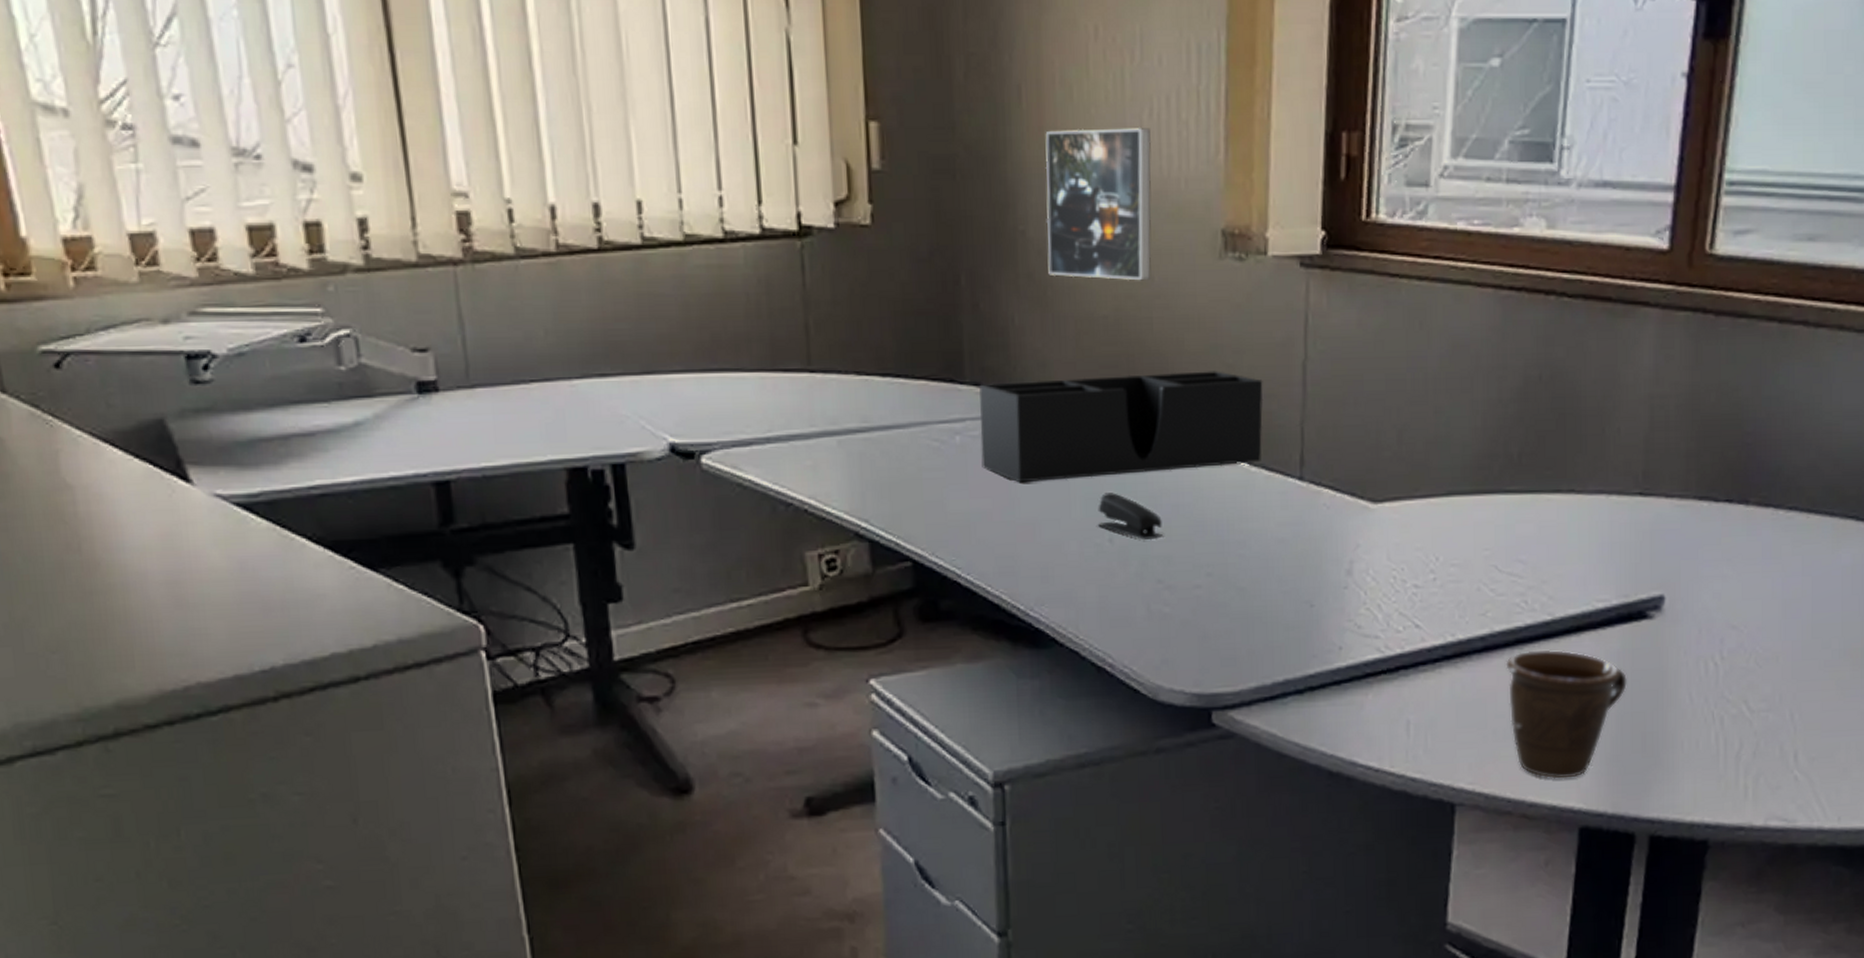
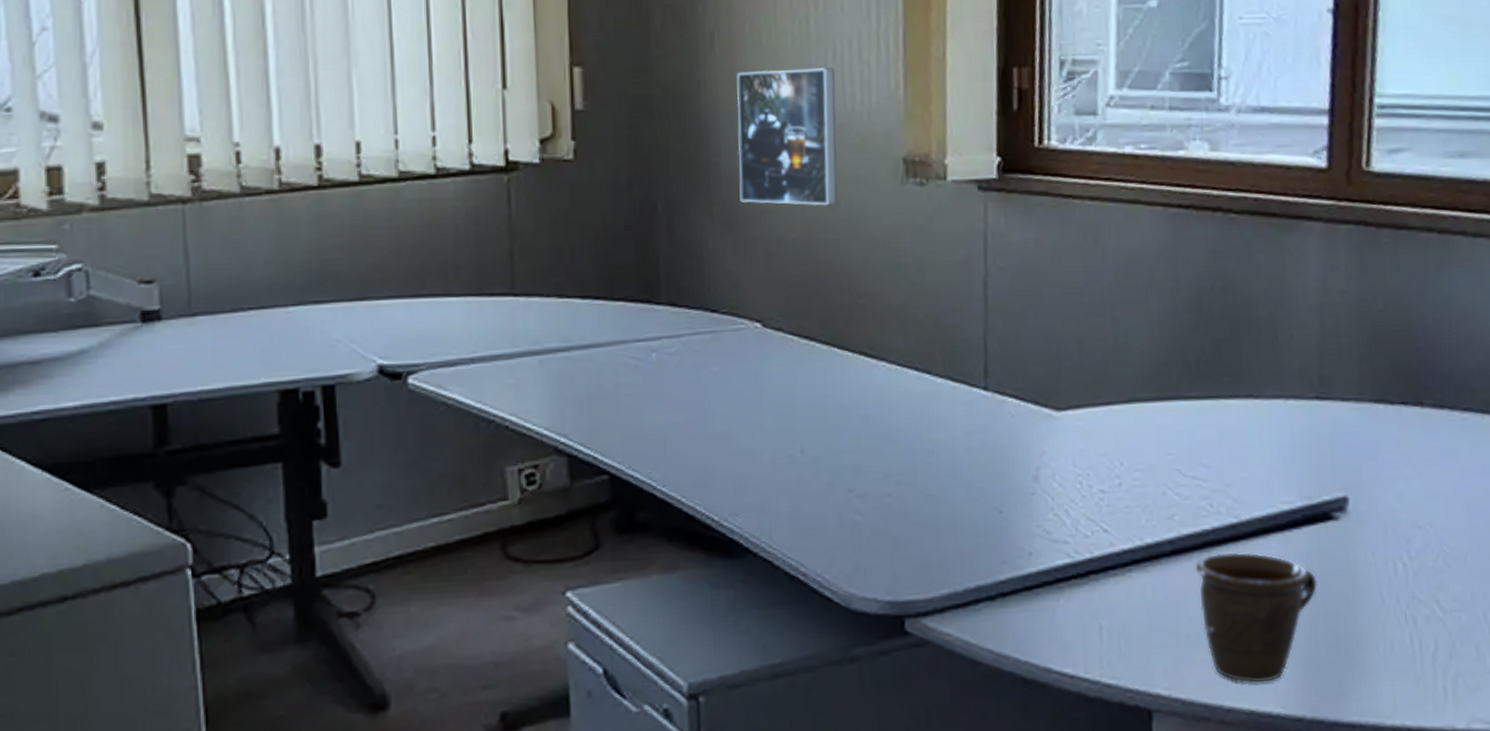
desk organizer: present [979,371,1264,483] -> none [675,288,947,398]
stapler: present [1097,493,1164,540] -> none [789,405,854,451]

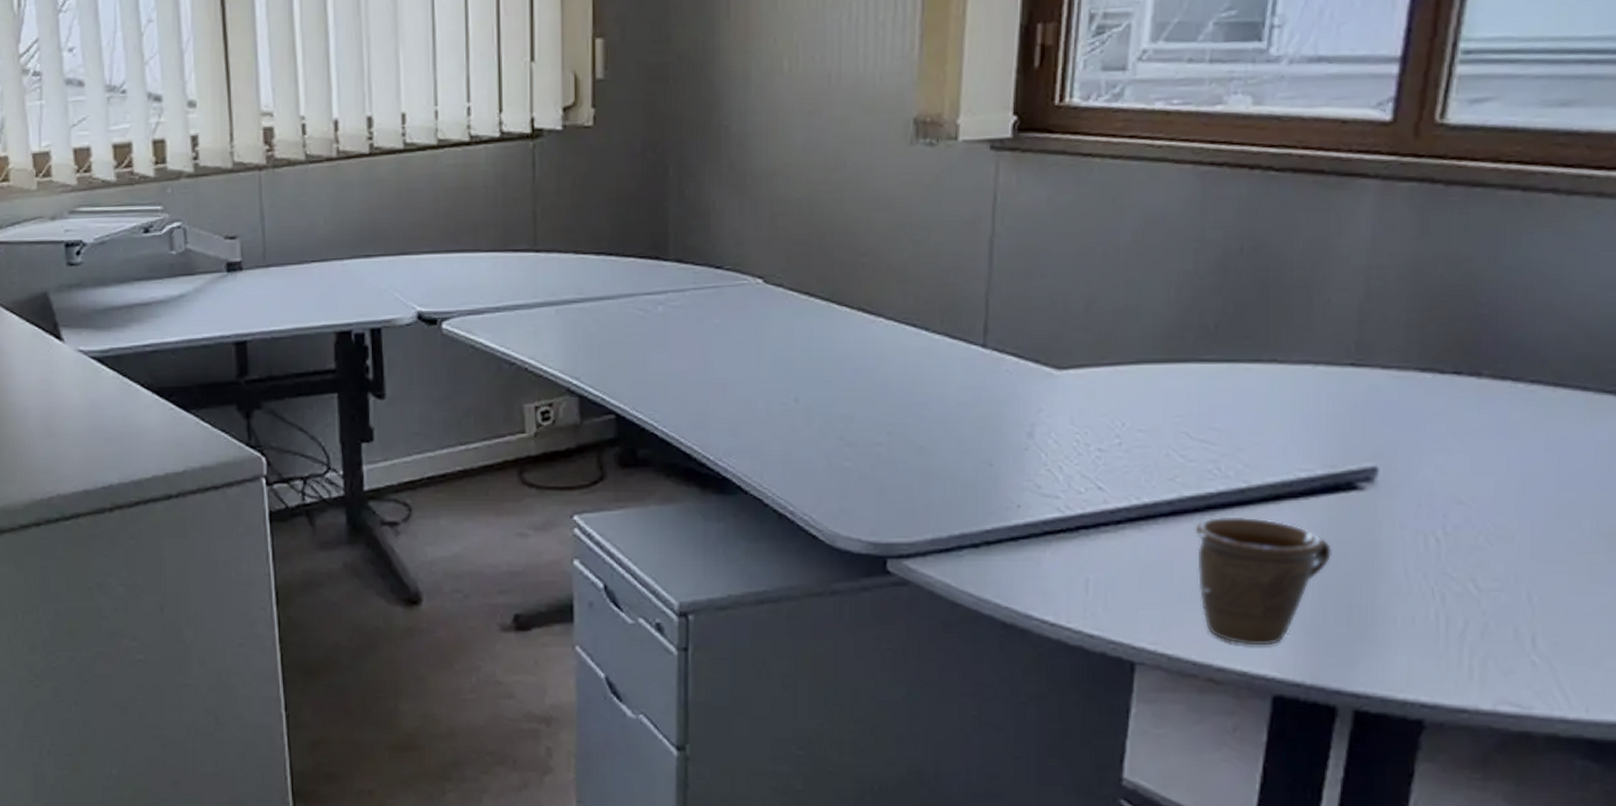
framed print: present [736,68,838,206] -> none [748,30,848,167]

